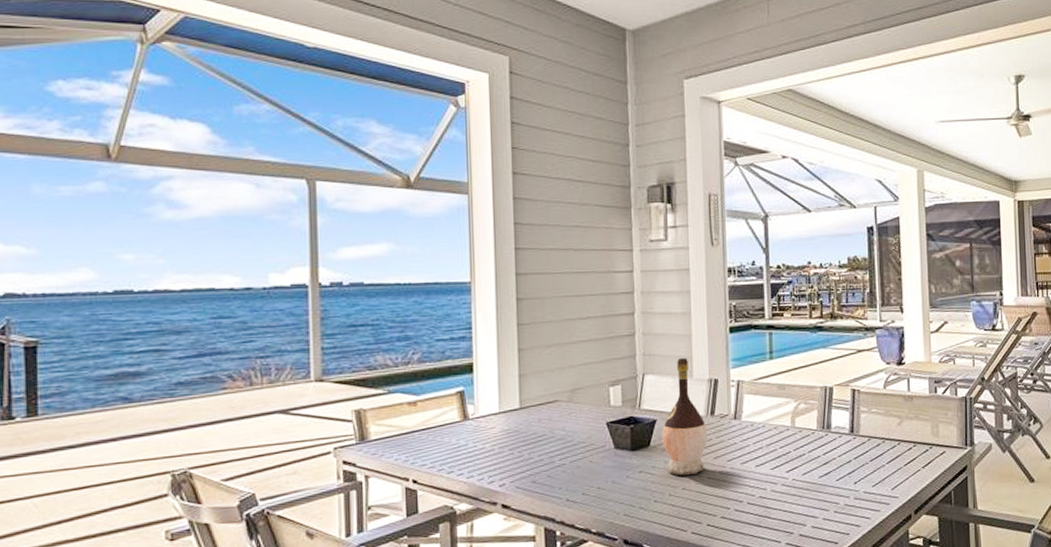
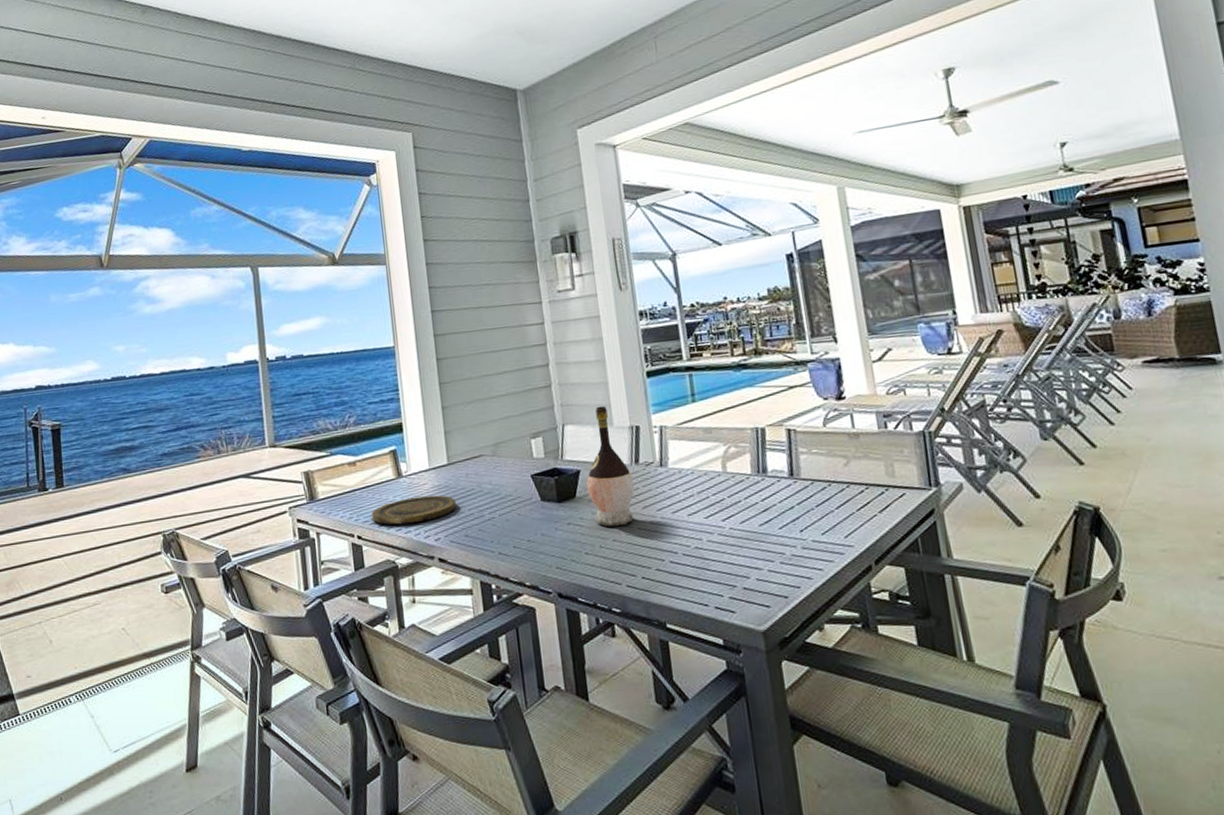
plate: none [430,439,526,469] -> present [371,495,457,525]

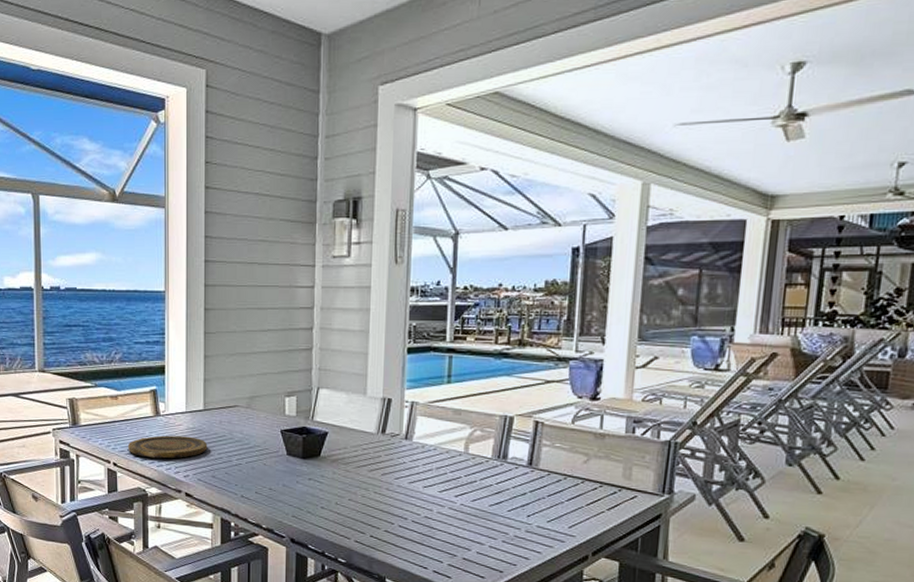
wine bottle: present [586,405,634,527] -> none [332,375,377,488]

